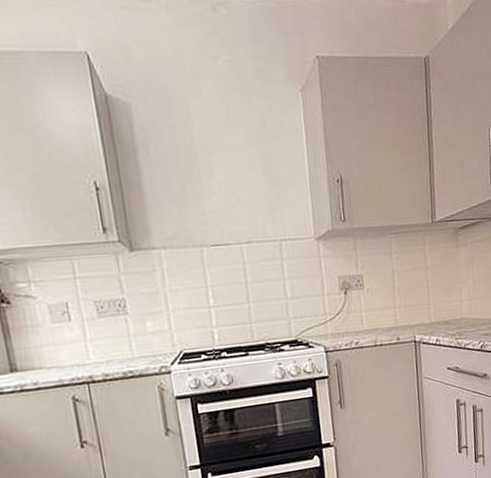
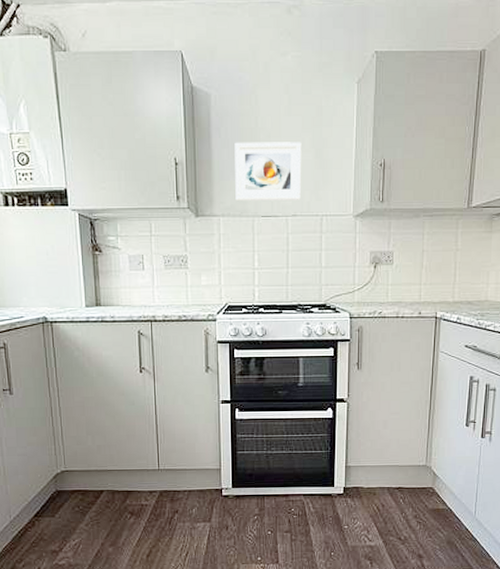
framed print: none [167,158,254,229] -> present [235,142,302,200]

